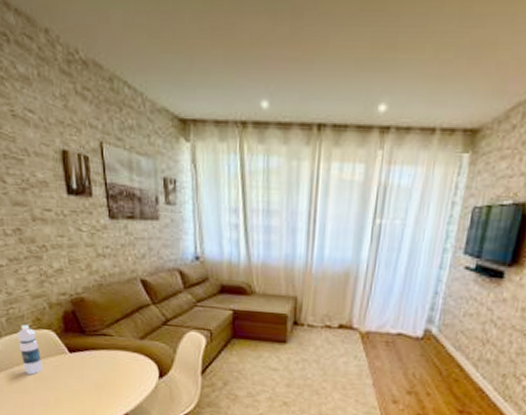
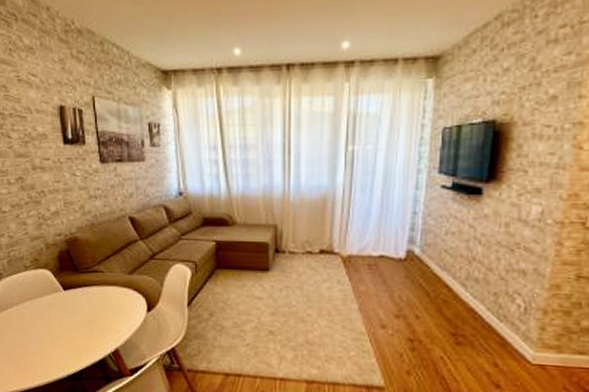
water bottle: present [16,325,43,375] -> none [16,266,39,313]

